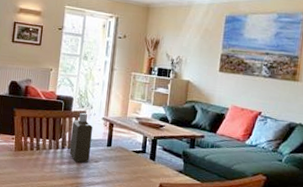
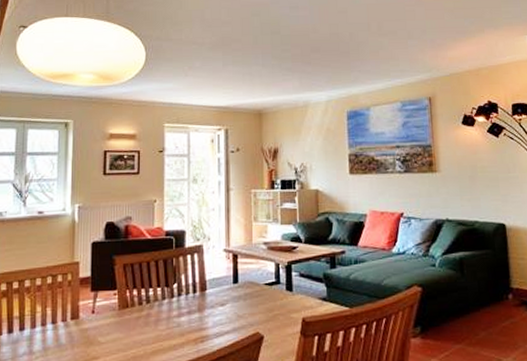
bottle: present [69,112,93,163] -> none [188,247,213,311]

